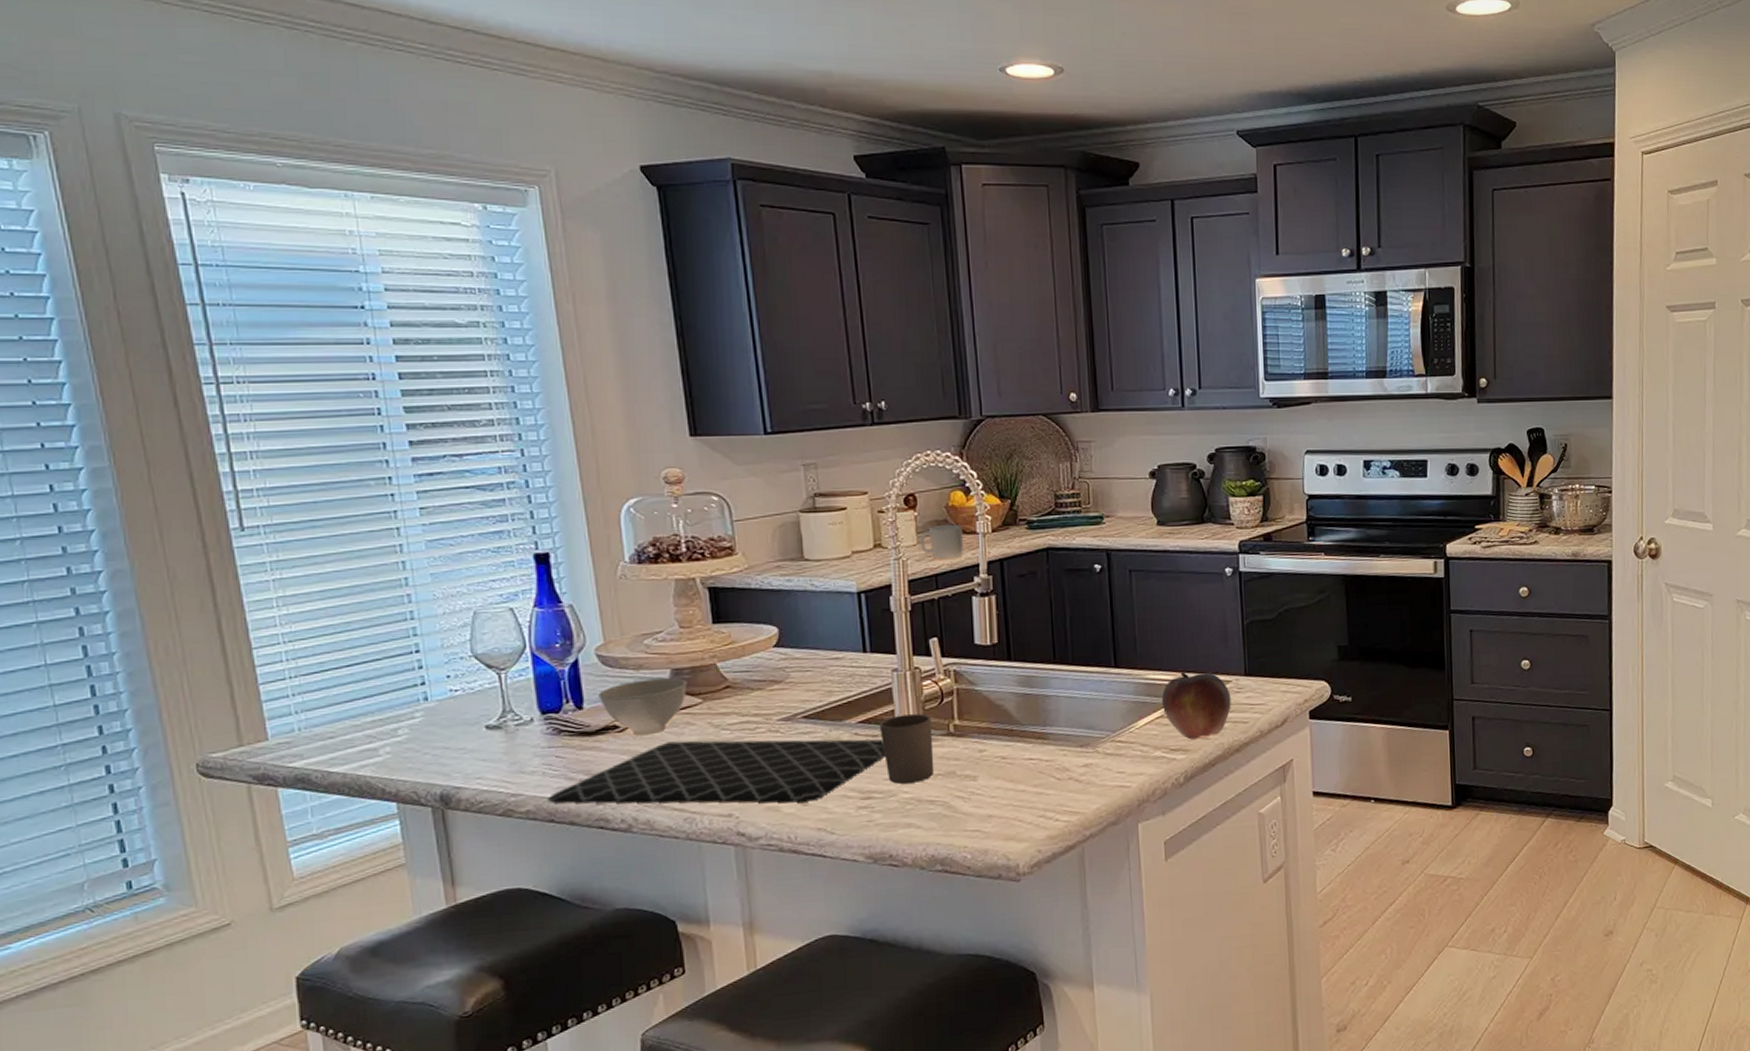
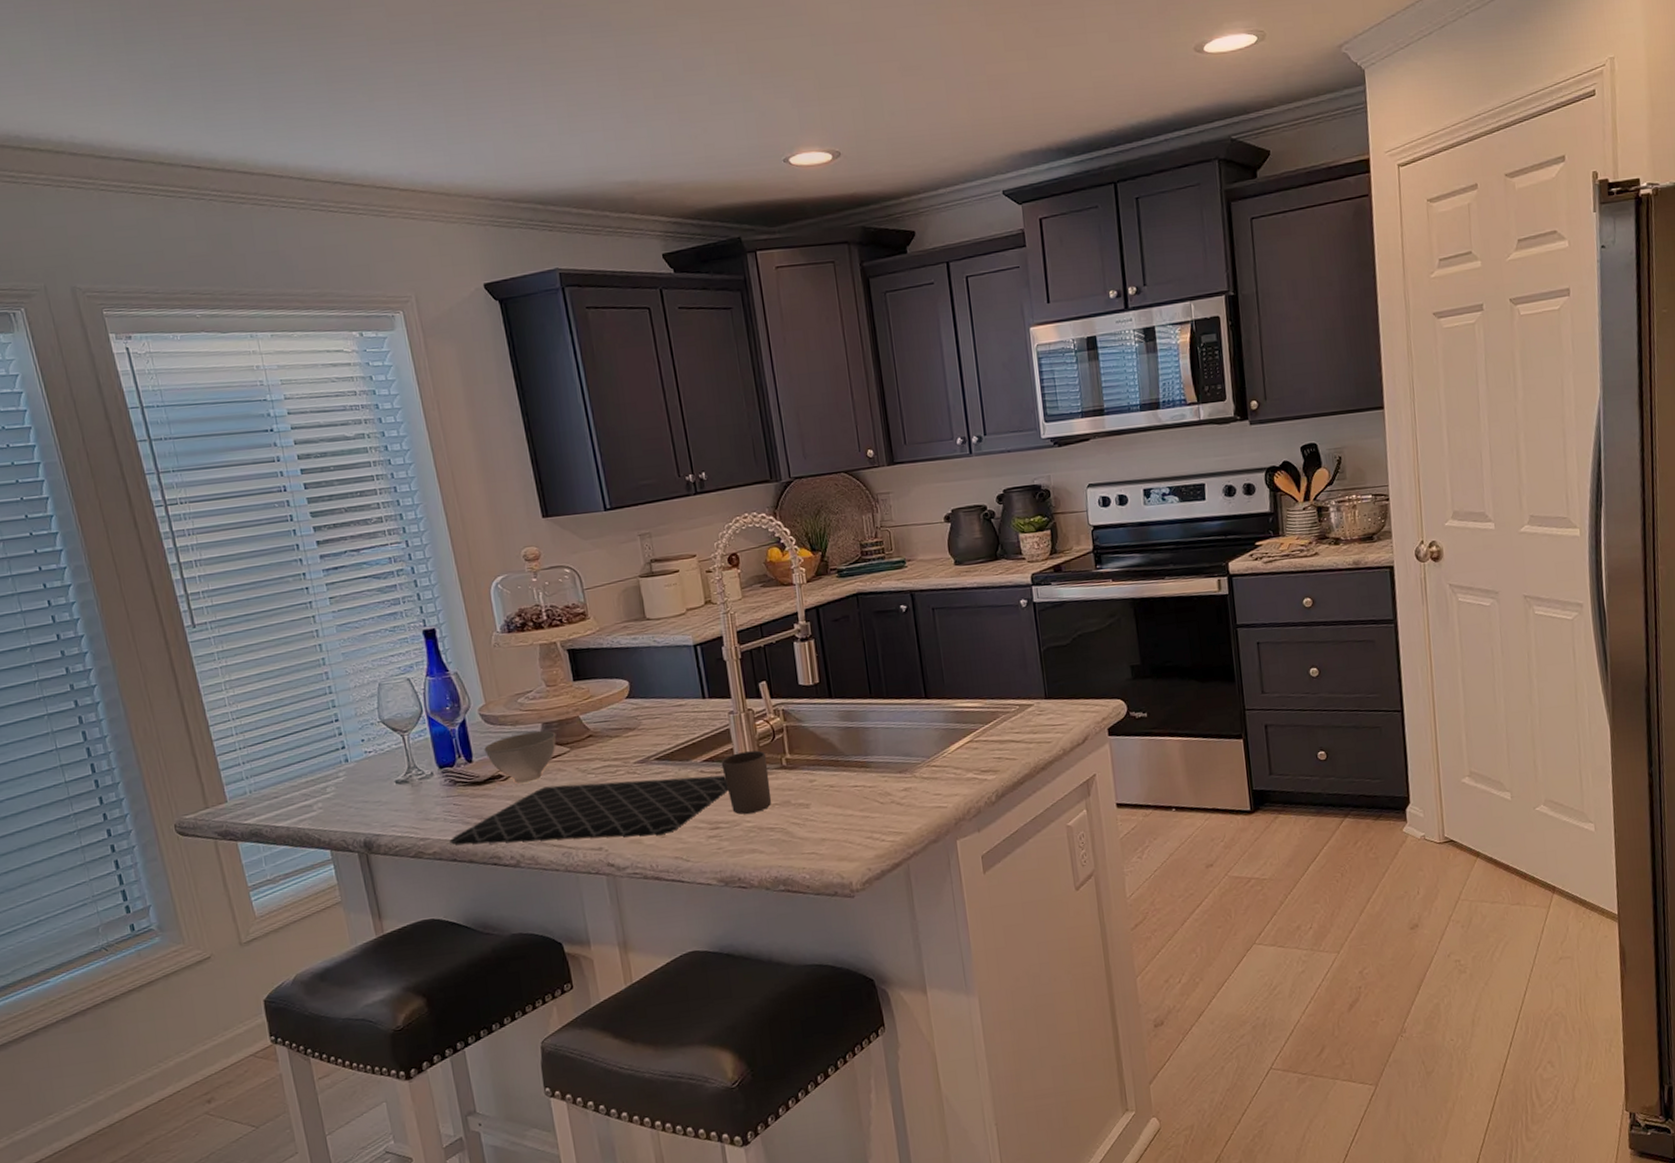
mug: present [919,524,963,561] -> none [744,578,783,612]
fruit: present [1161,672,1231,740] -> none [969,698,1035,761]

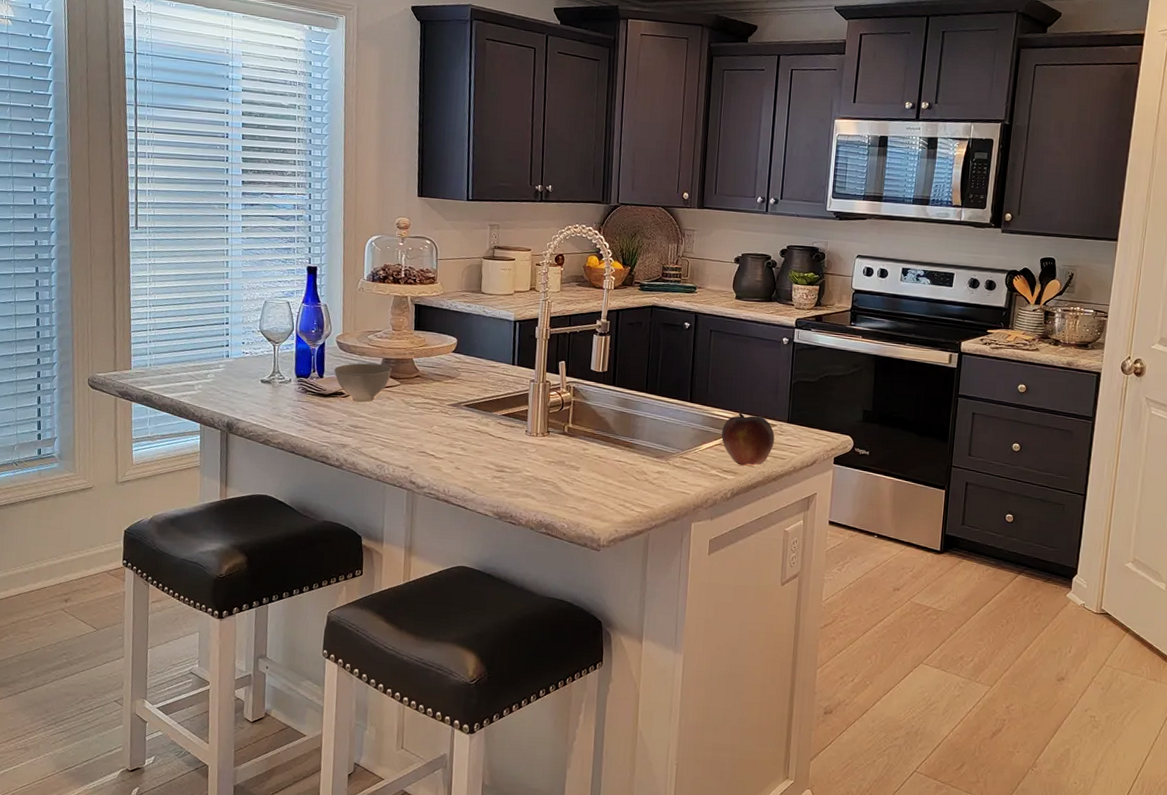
placemat: present [449,775,729,845] -> none [292,409,518,467]
mug: present [721,750,772,815] -> none [516,414,553,465]
fruit: none [969,698,1035,761] -> present [721,413,775,466]

